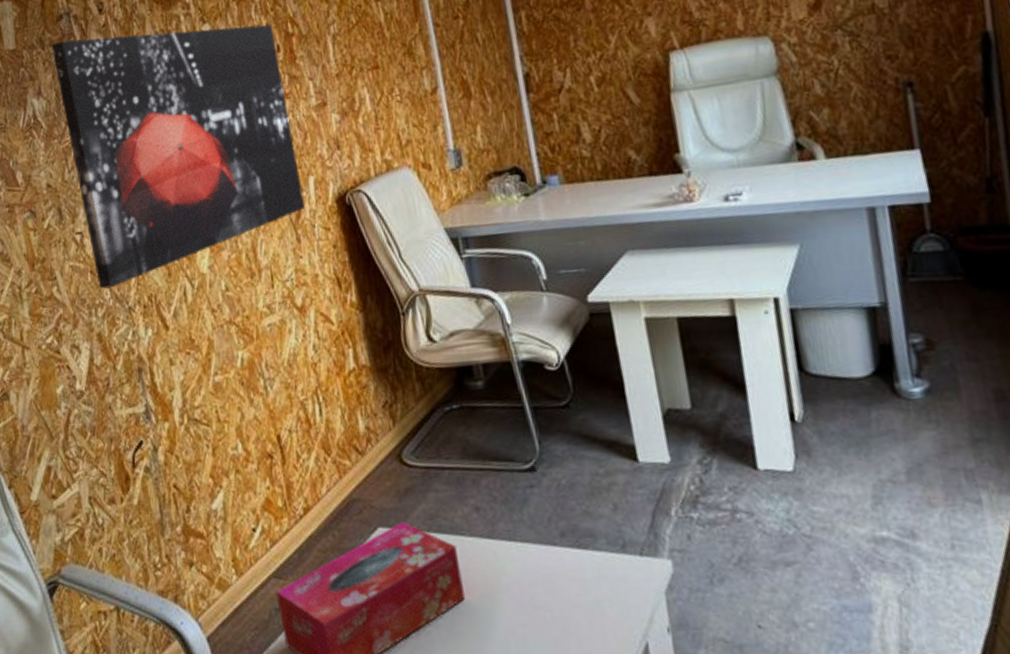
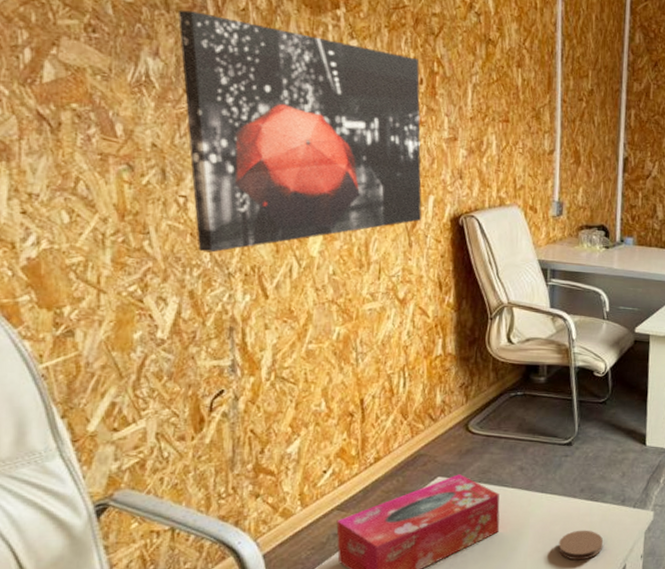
coaster: none [545,592,610,638] -> present [558,530,604,560]

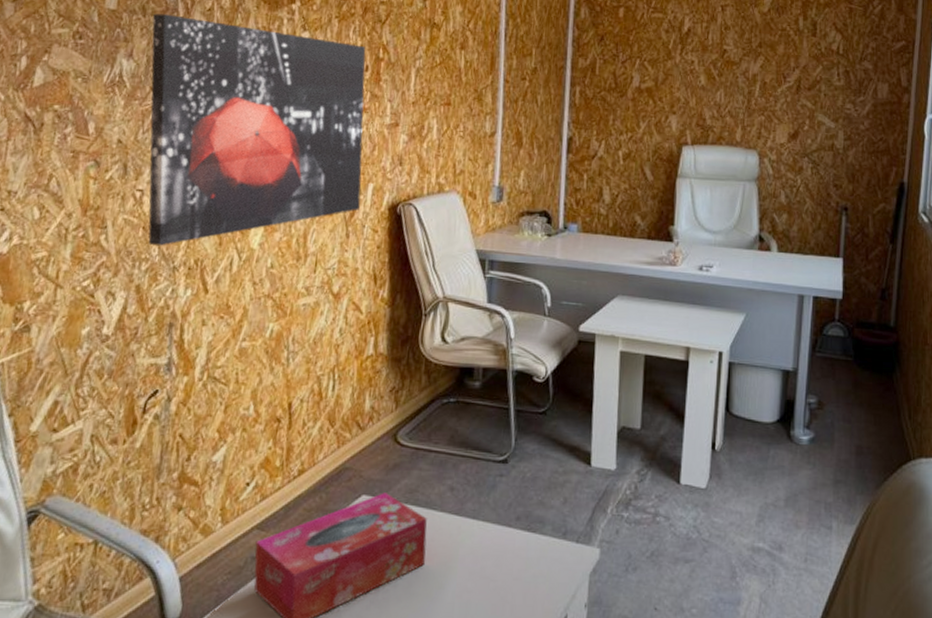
coaster: present [558,530,604,560] -> none [490,567,542,606]

